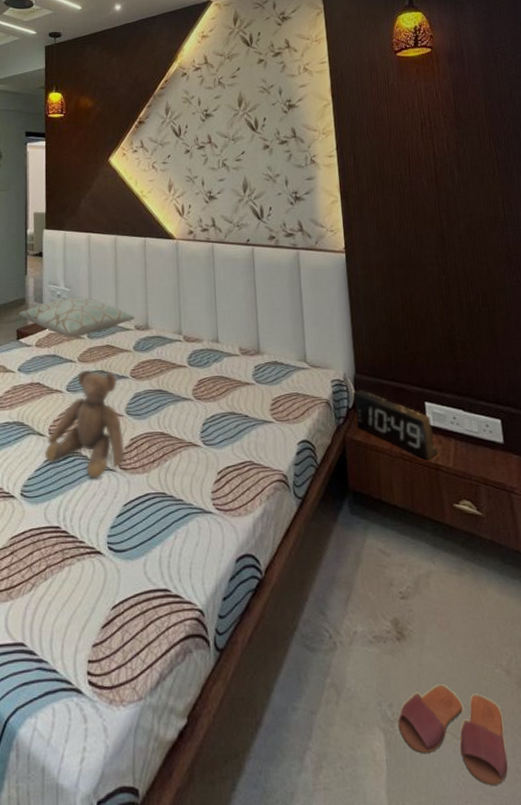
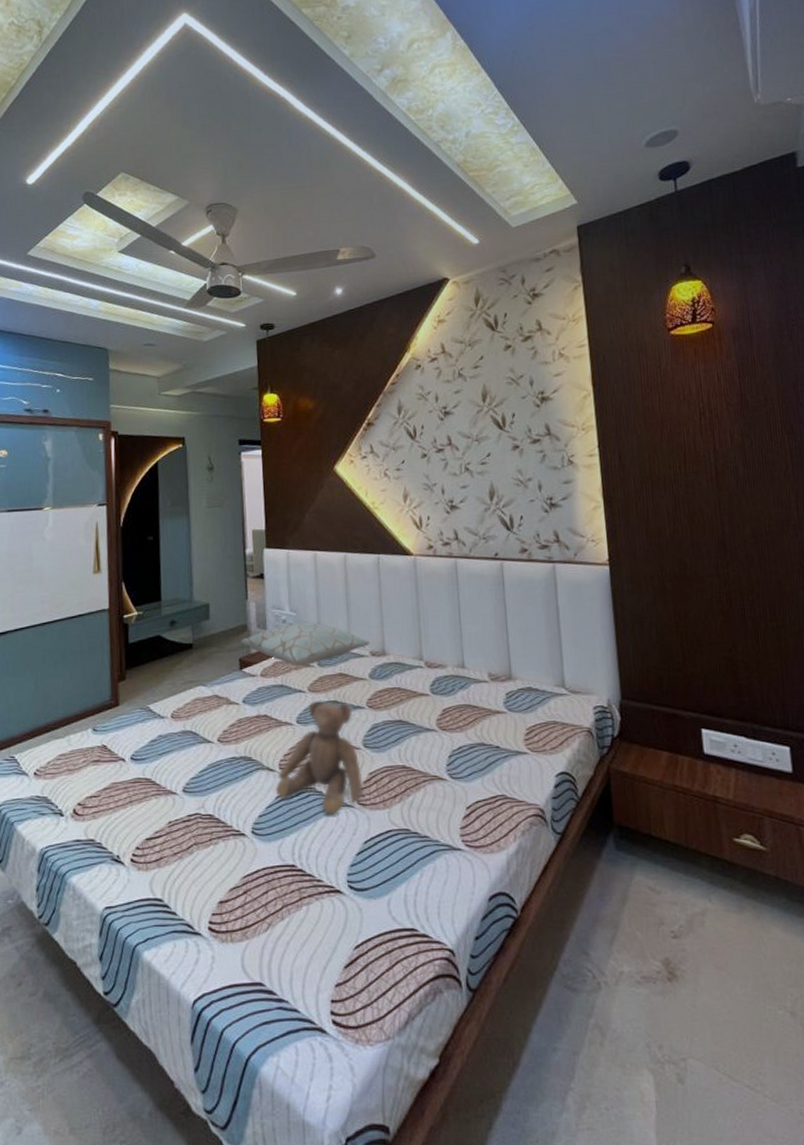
alarm clock: present [354,390,438,461] -> none [619,716,716,793]
slippers: present [399,684,508,785] -> none [670,1026,791,1127]

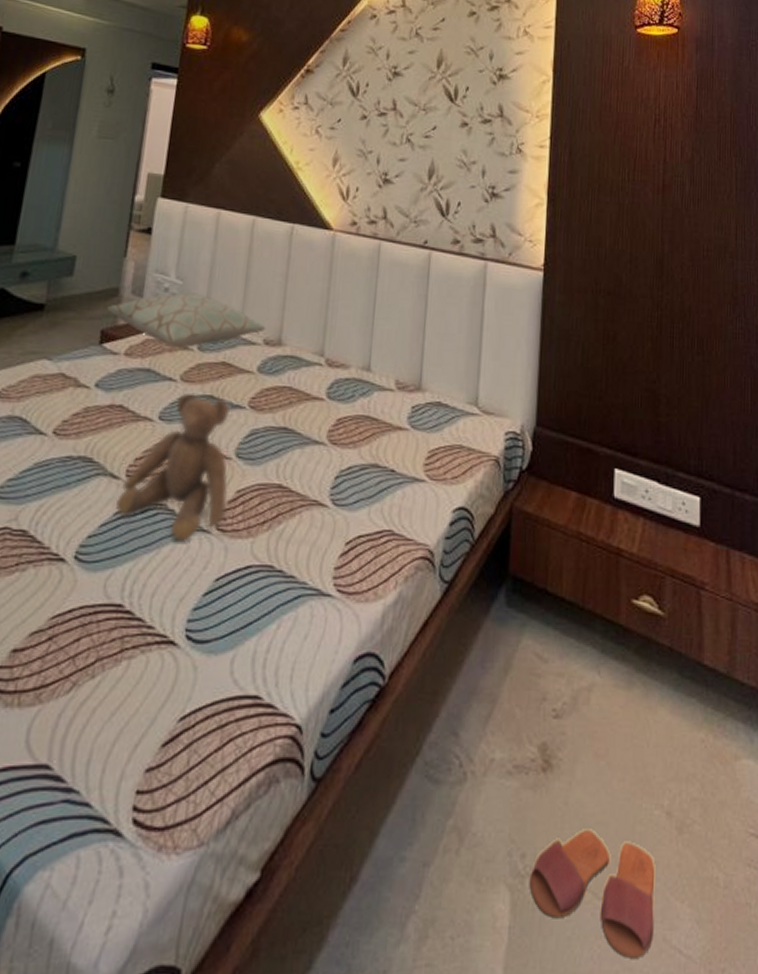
slippers: none [670,1026,791,1127] -> present [530,829,654,958]

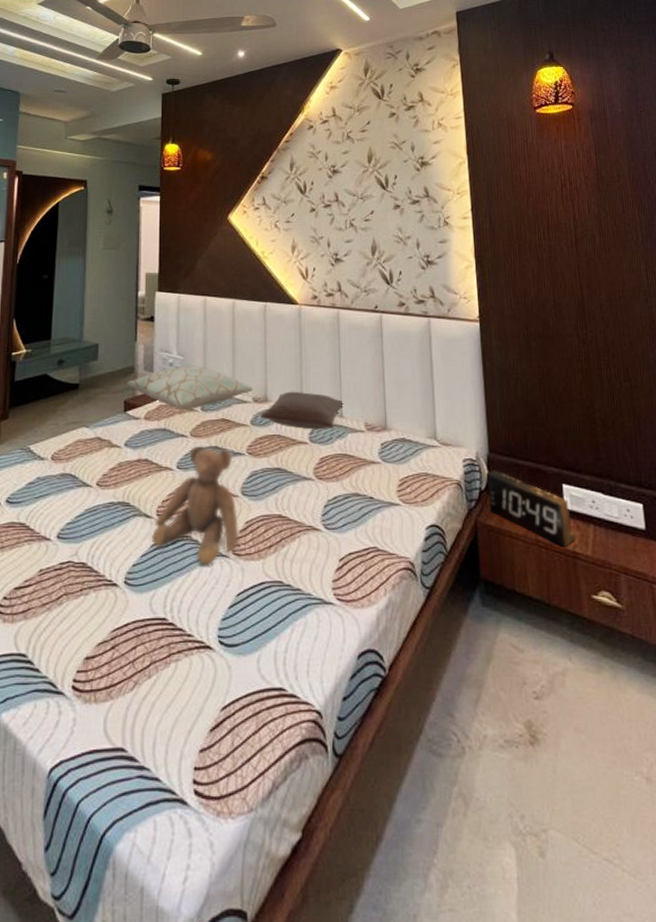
pillow: none [270,334,373,385] -> present [260,391,343,430]
alarm clock: none [529,447,622,544] -> present [487,470,576,548]
slippers: present [530,829,654,958] -> none [531,793,648,905]

